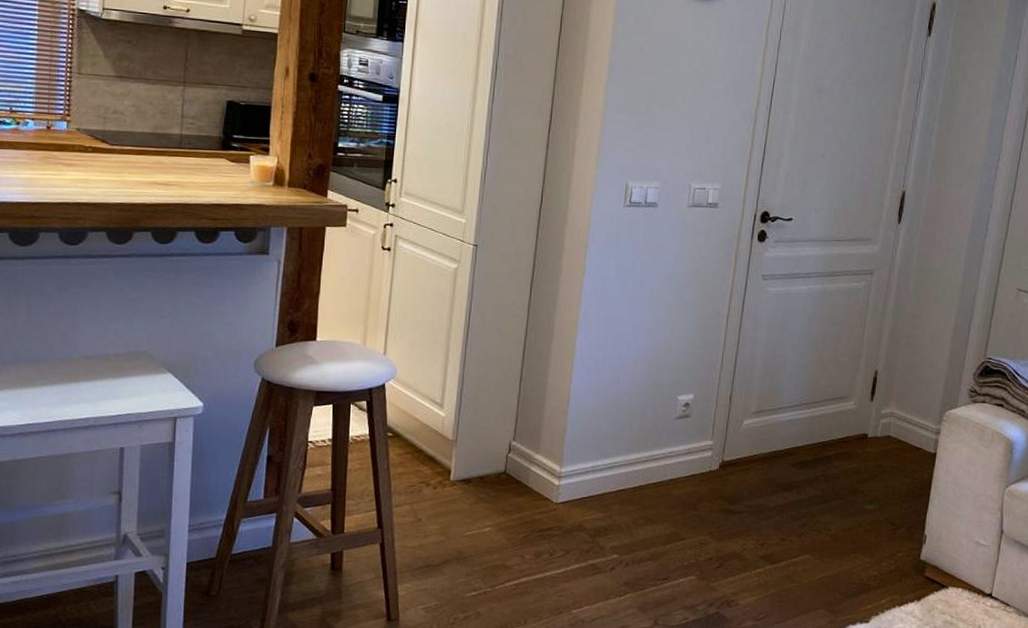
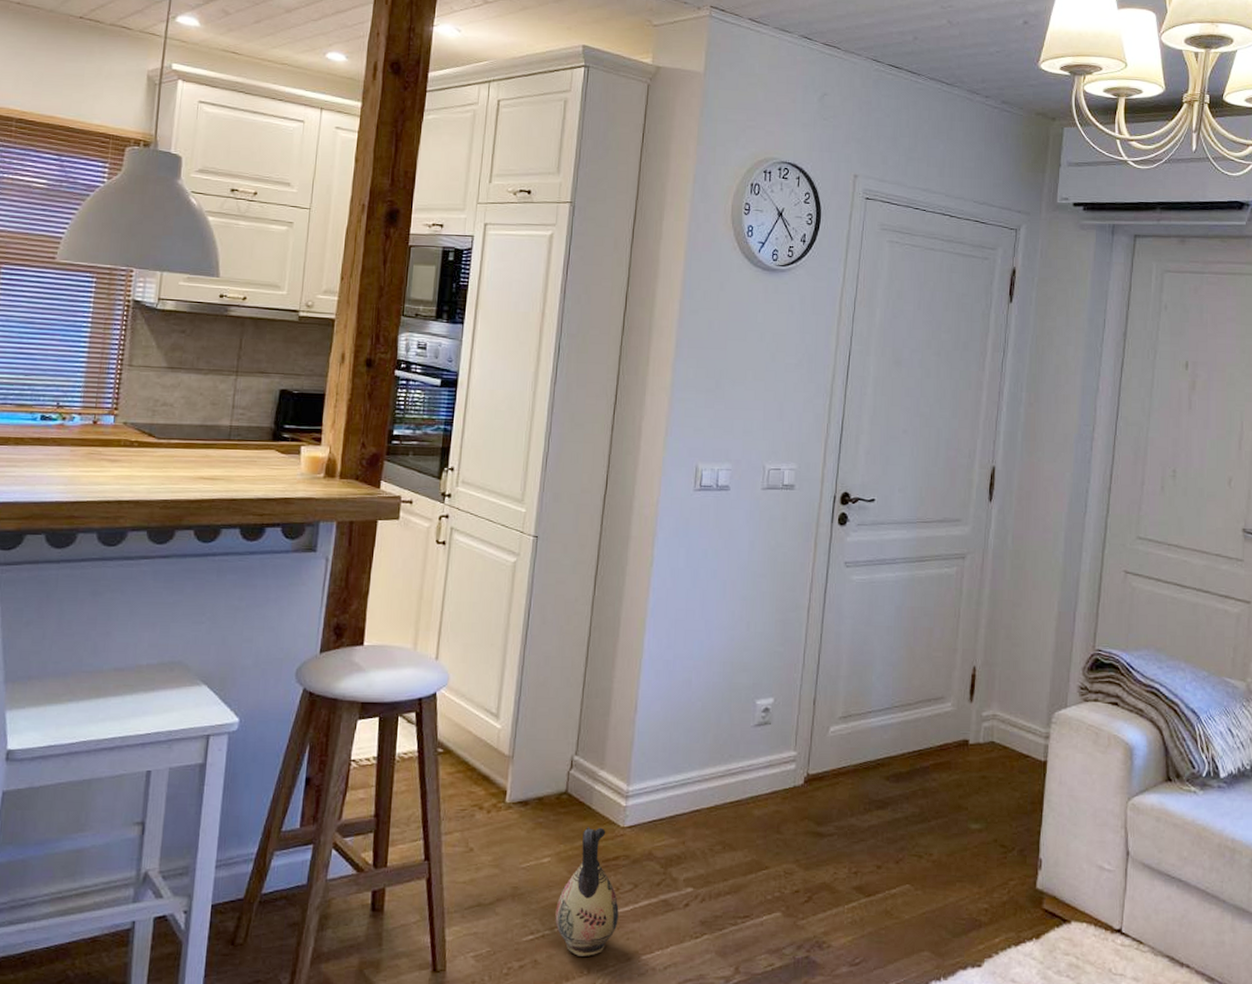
ceramic jug: none [495,502,552,610] -> present [555,827,619,956]

